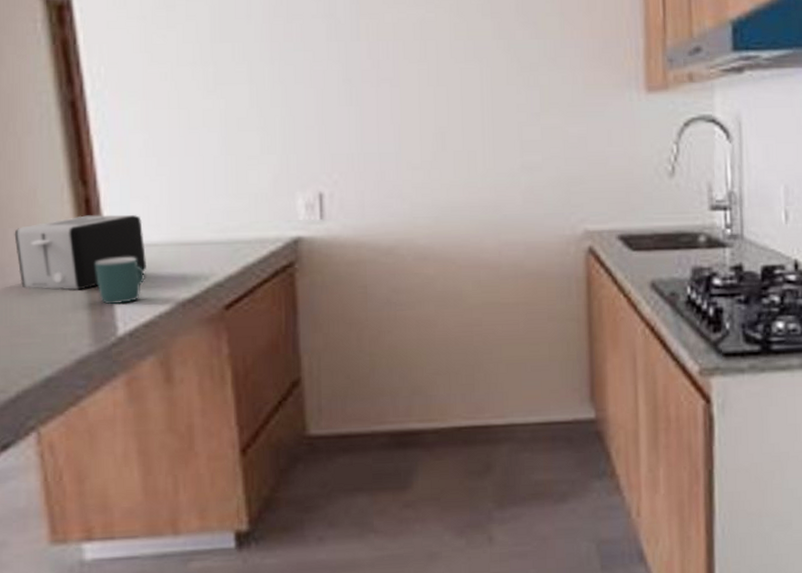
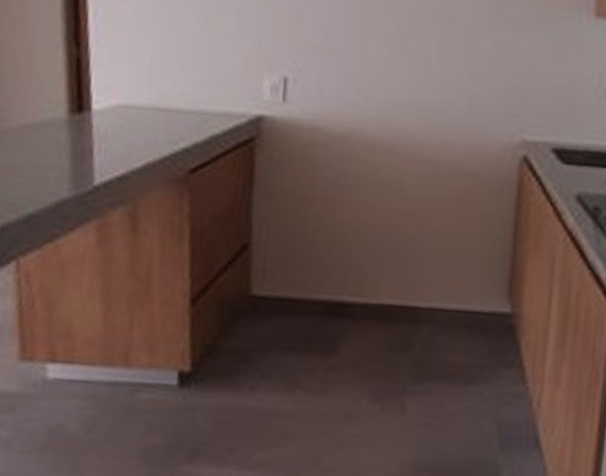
toaster: present [14,214,146,290] -> none [12,73,126,141]
mug: present [95,257,145,305] -> none [80,115,123,157]

